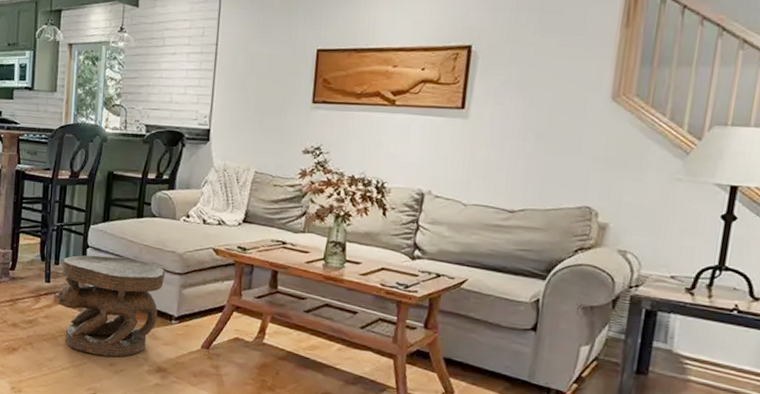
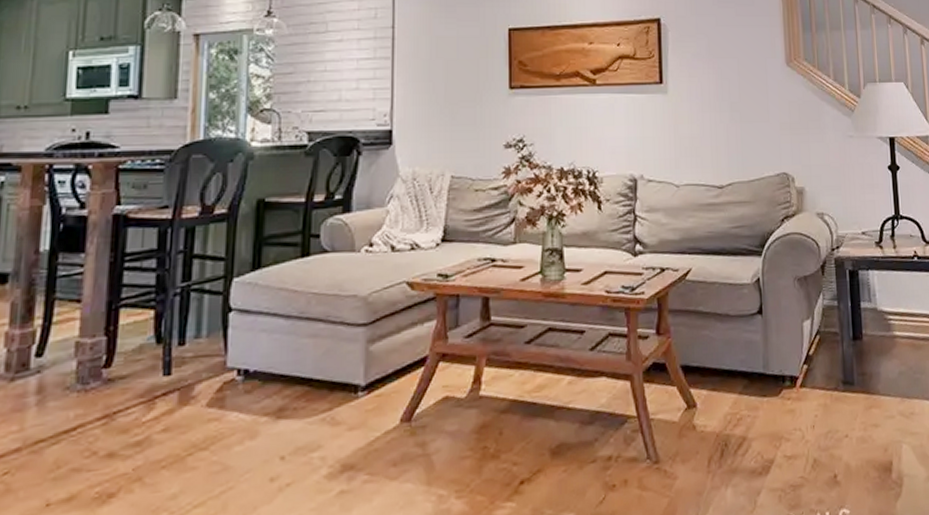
carved stool: present [54,255,166,358] -> none [178,315,345,472]

